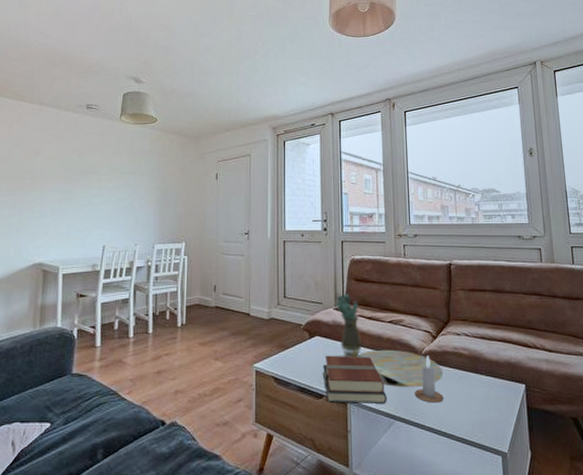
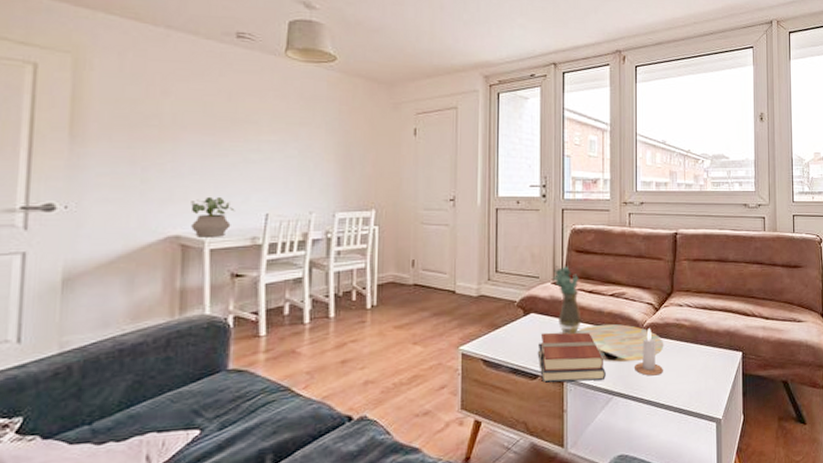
potted plant: none [50,232,81,264] -> present [191,196,235,237]

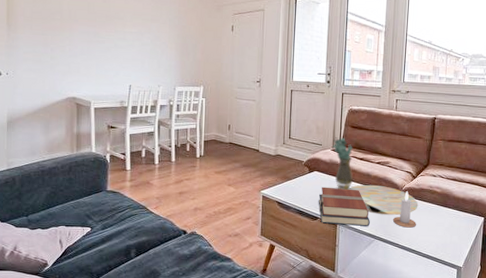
potted plant: present [191,196,235,237] -> none [82,71,110,100]

